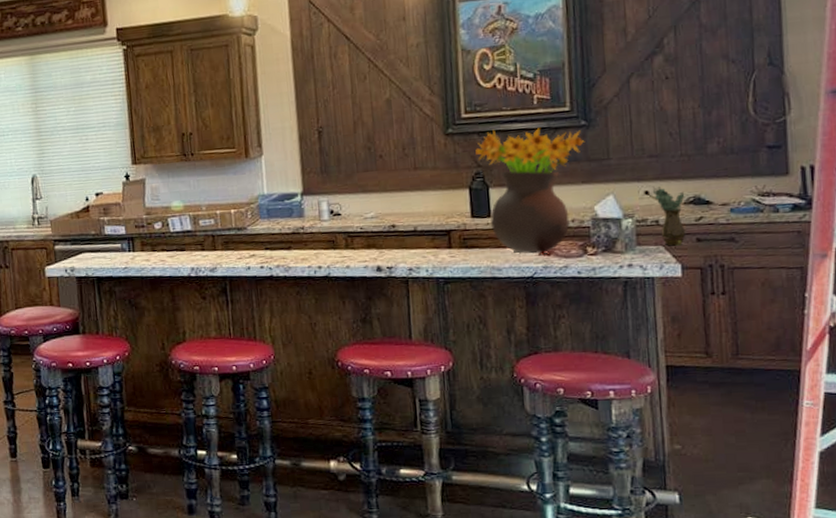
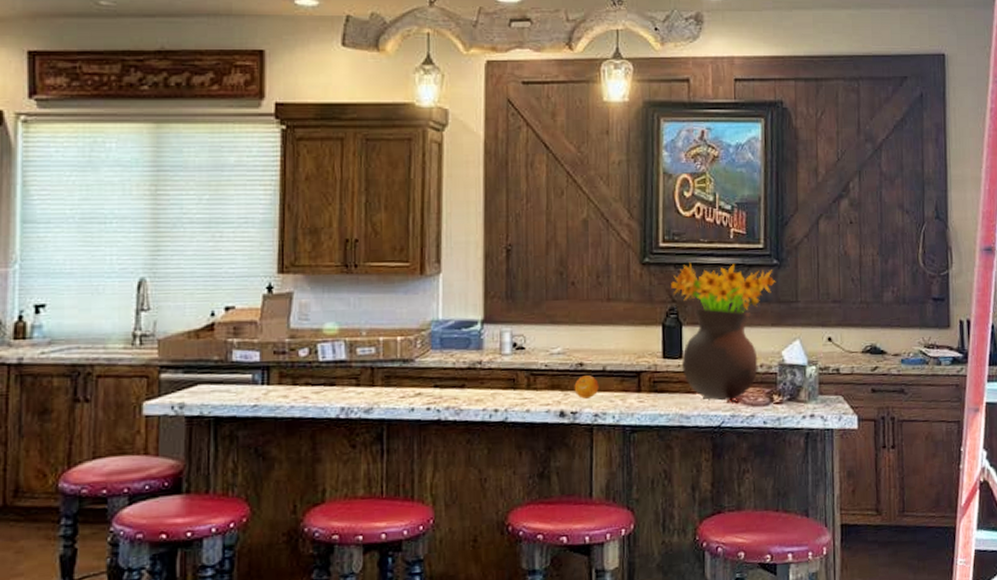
fruit: none [388,235,412,256] -> present [574,375,599,400]
vase: present [652,186,686,246] -> none [834,333,863,396]

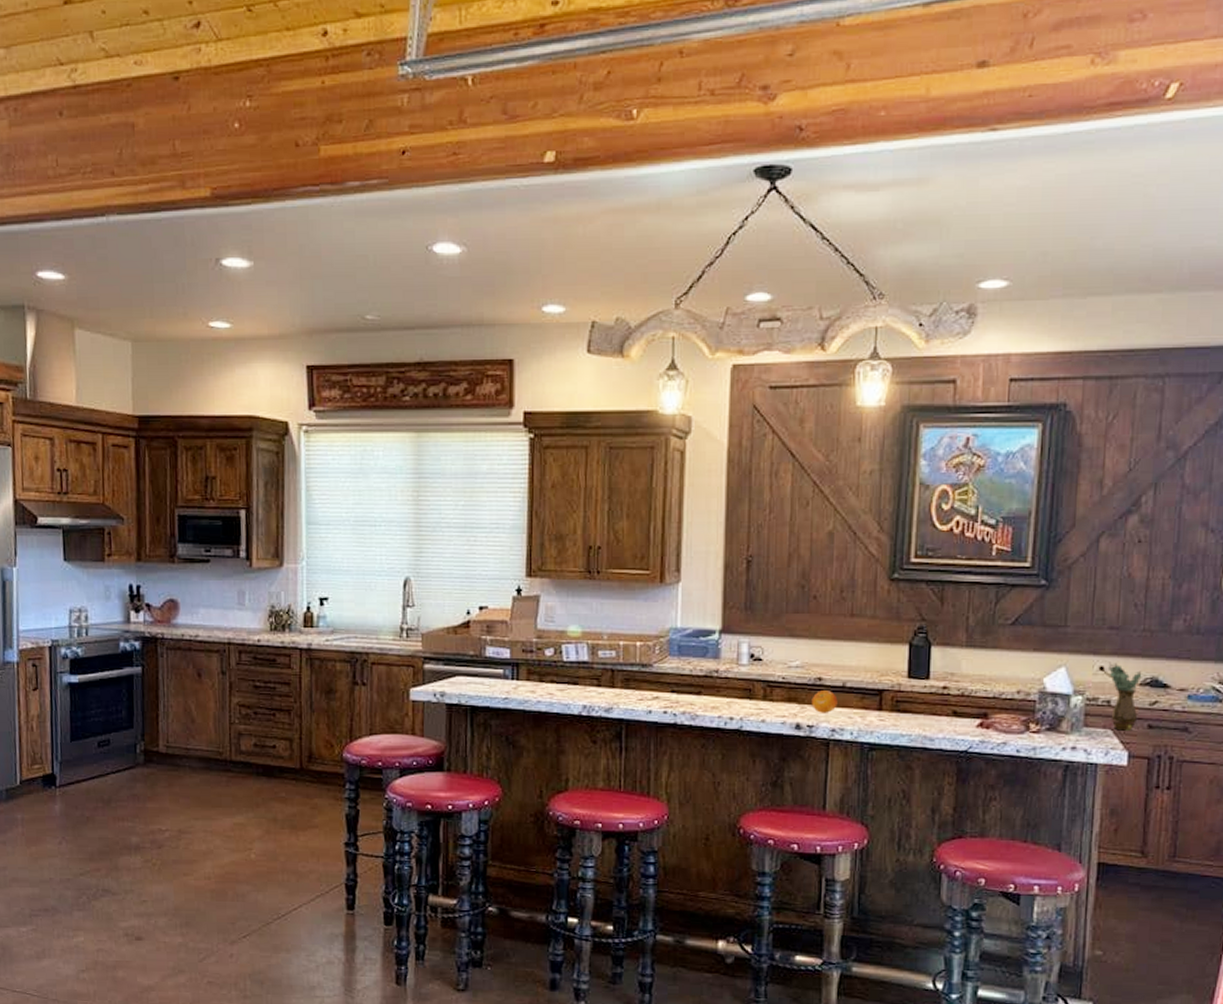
flower arrangement: present [671,261,776,402] -> none [921,579,1043,727]
vase: none [834,333,863,396] -> present [1107,662,1142,731]

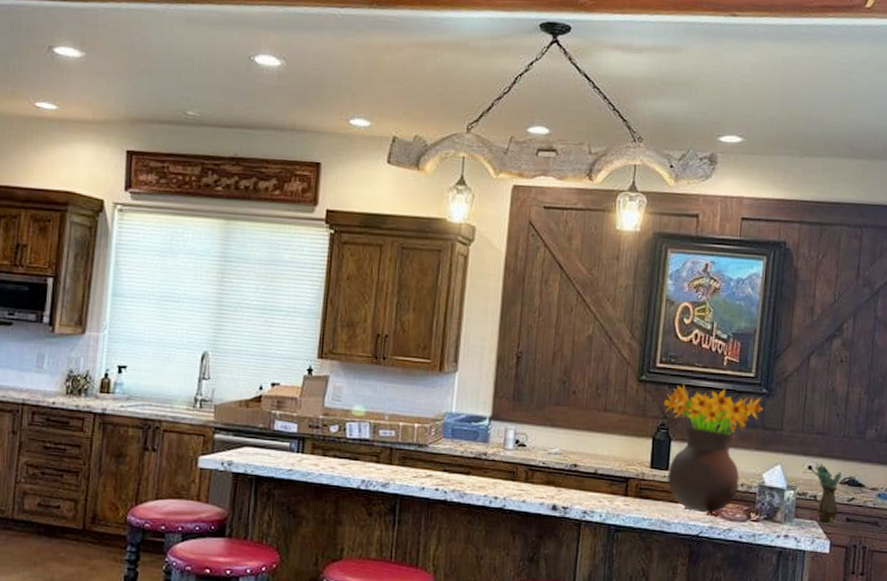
fruit: present [811,691,838,714] -> none [567,476,590,498]
flower arrangement: none [921,579,1043,727] -> present [664,383,764,514]

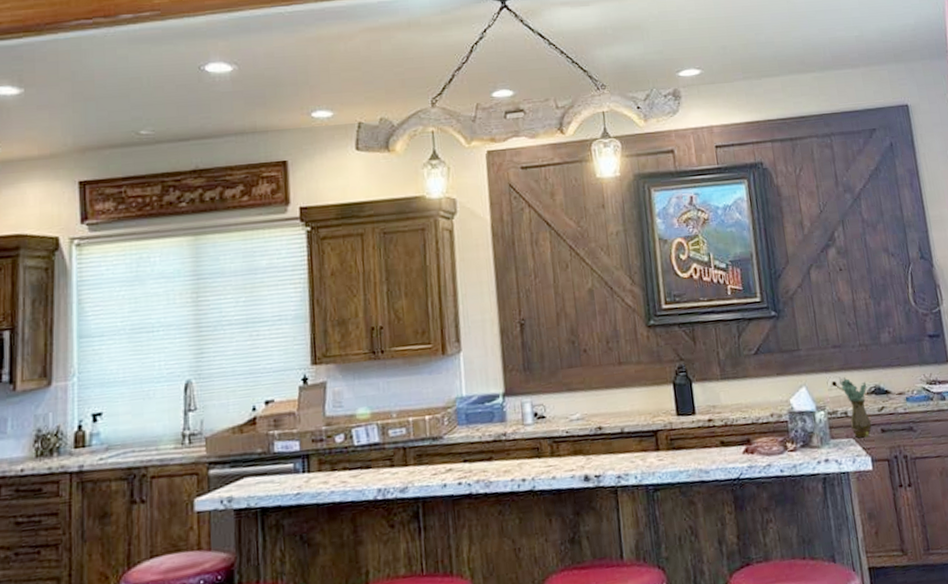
flower arrangement: present [664,383,764,514] -> none [677,319,777,454]

